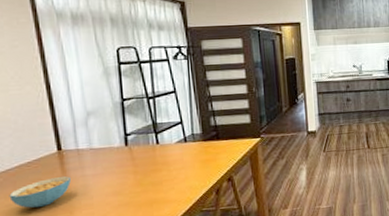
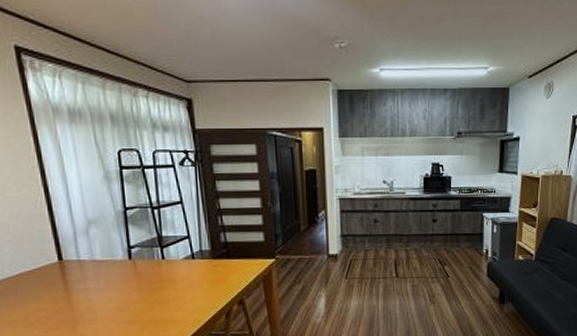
cereal bowl: present [9,176,71,208] -> none [11,288,73,320]

